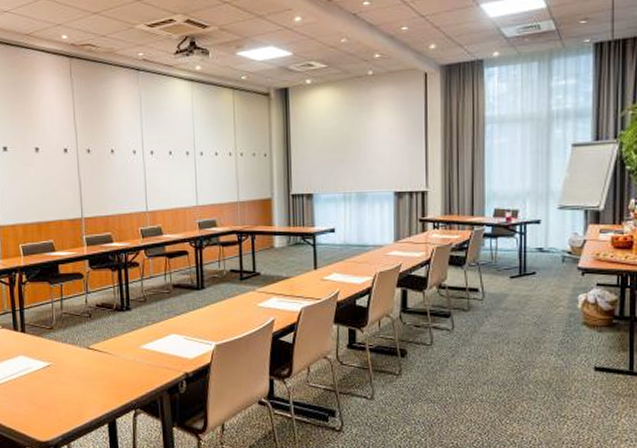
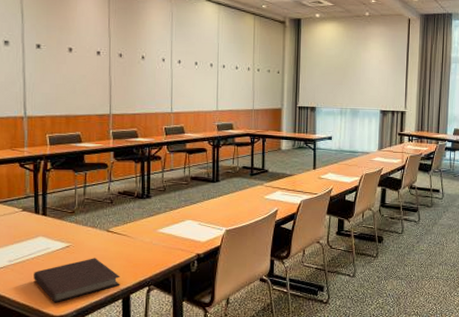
notebook: none [17,378,105,428] -> present [34,258,121,303]

